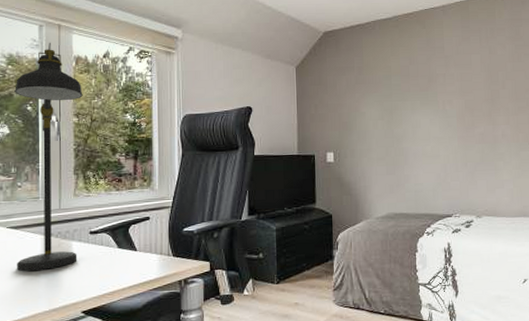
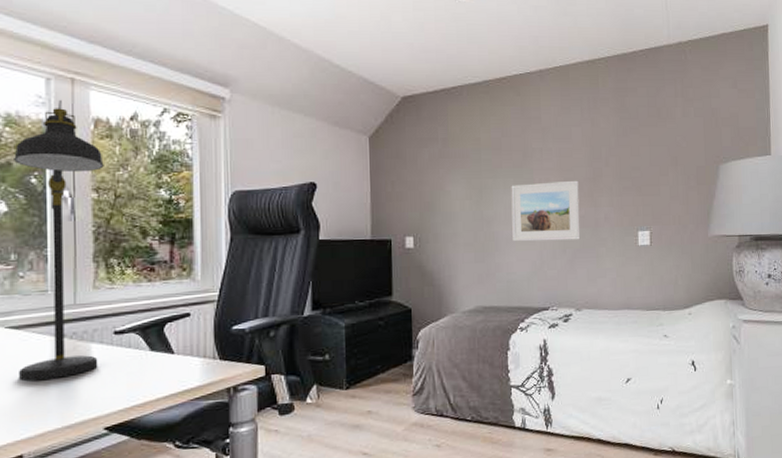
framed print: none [418,101,480,156] -> present [511,180,581,242]

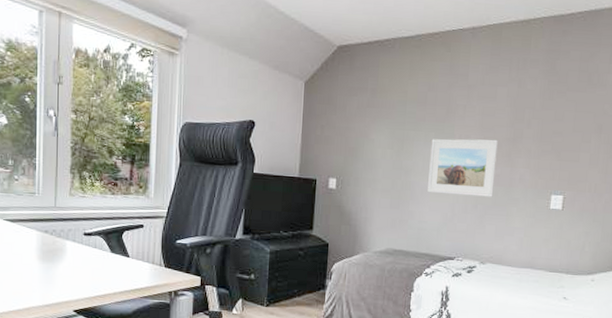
desk lamp: present [14,99,104,382] -> none [13,30,82,266]

